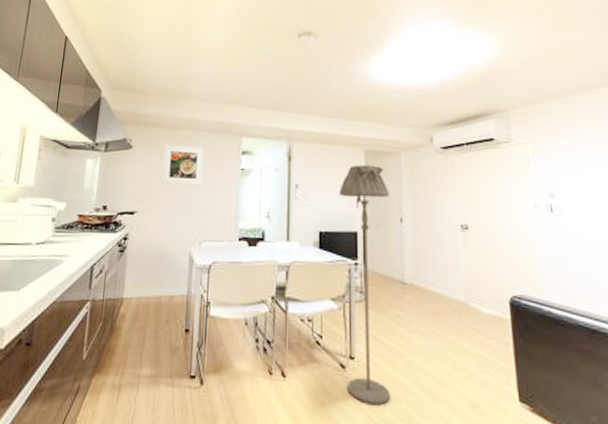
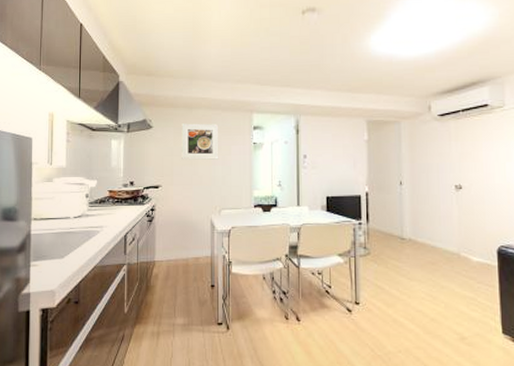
floor lamp: present [339,165,391,406] -> none [344,134,391,341]

